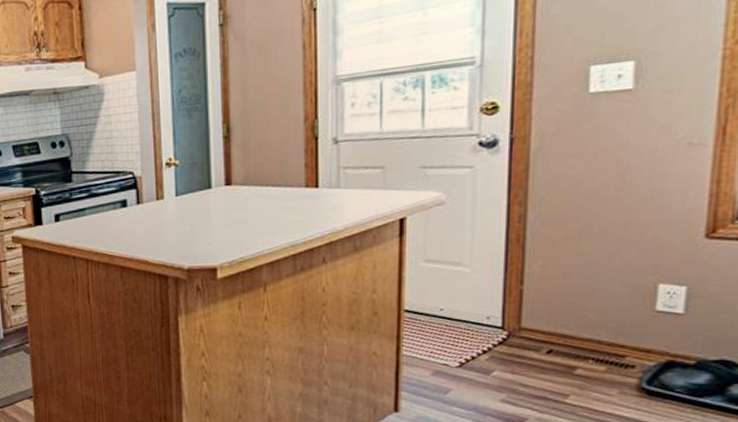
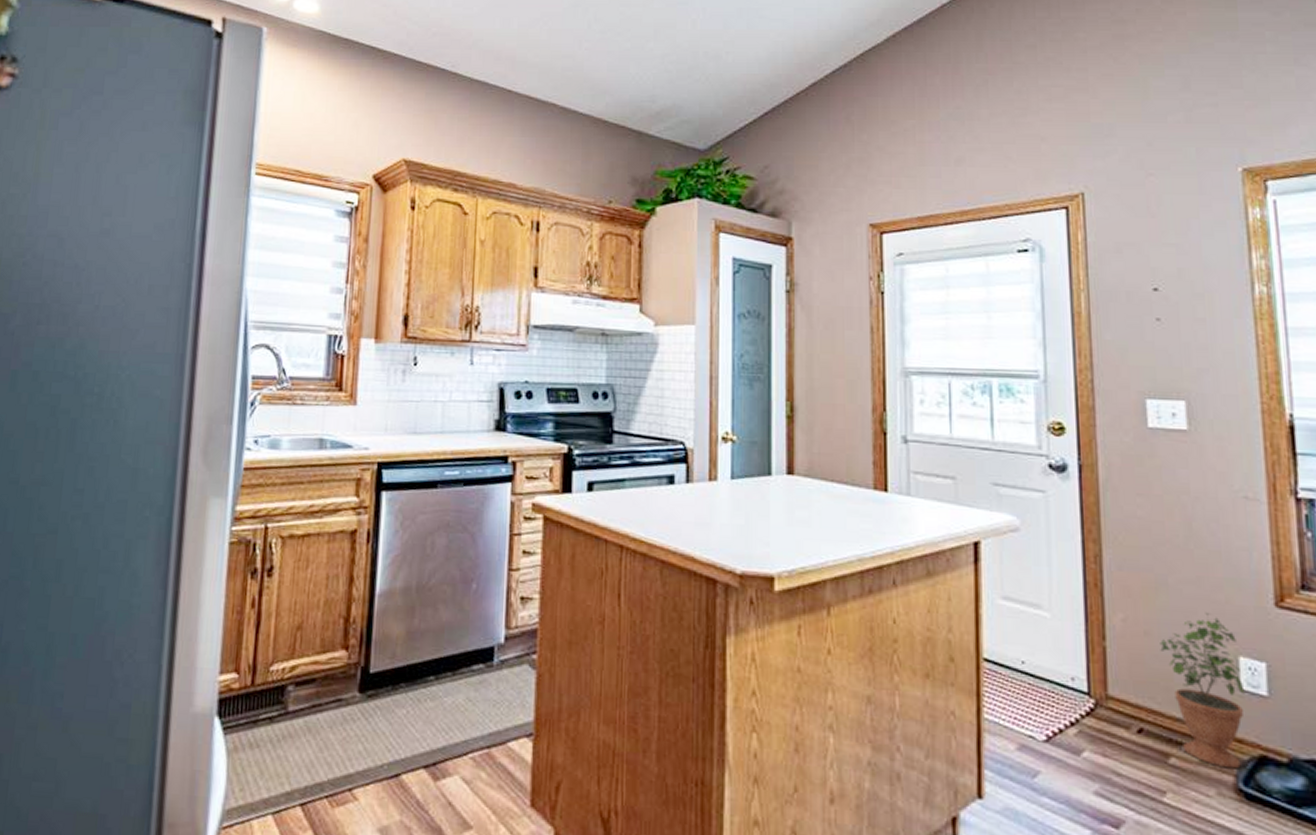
potted plant: none [577,251,661,373] -> present [1160,613,1245,769]

